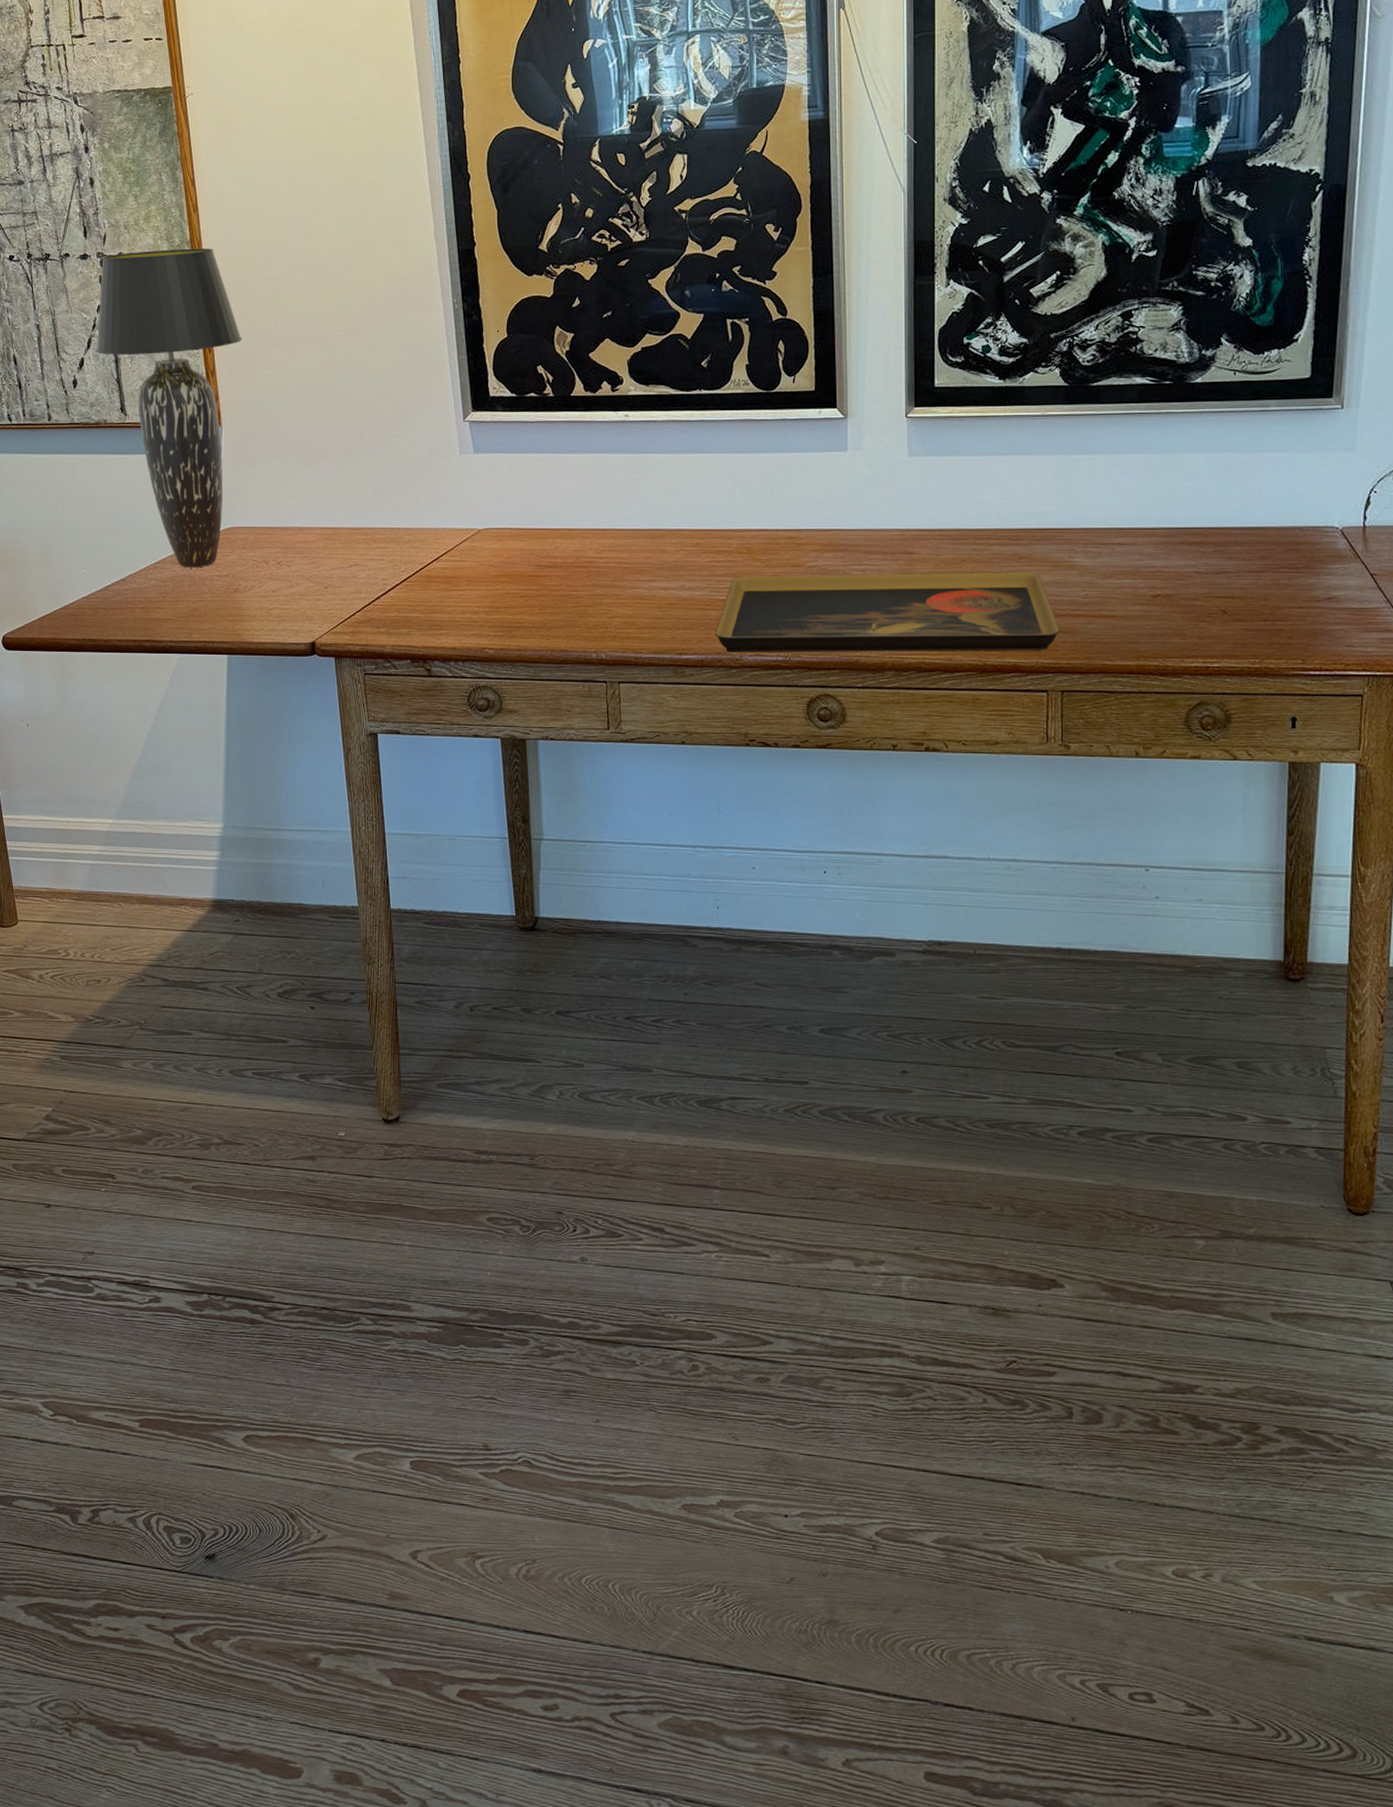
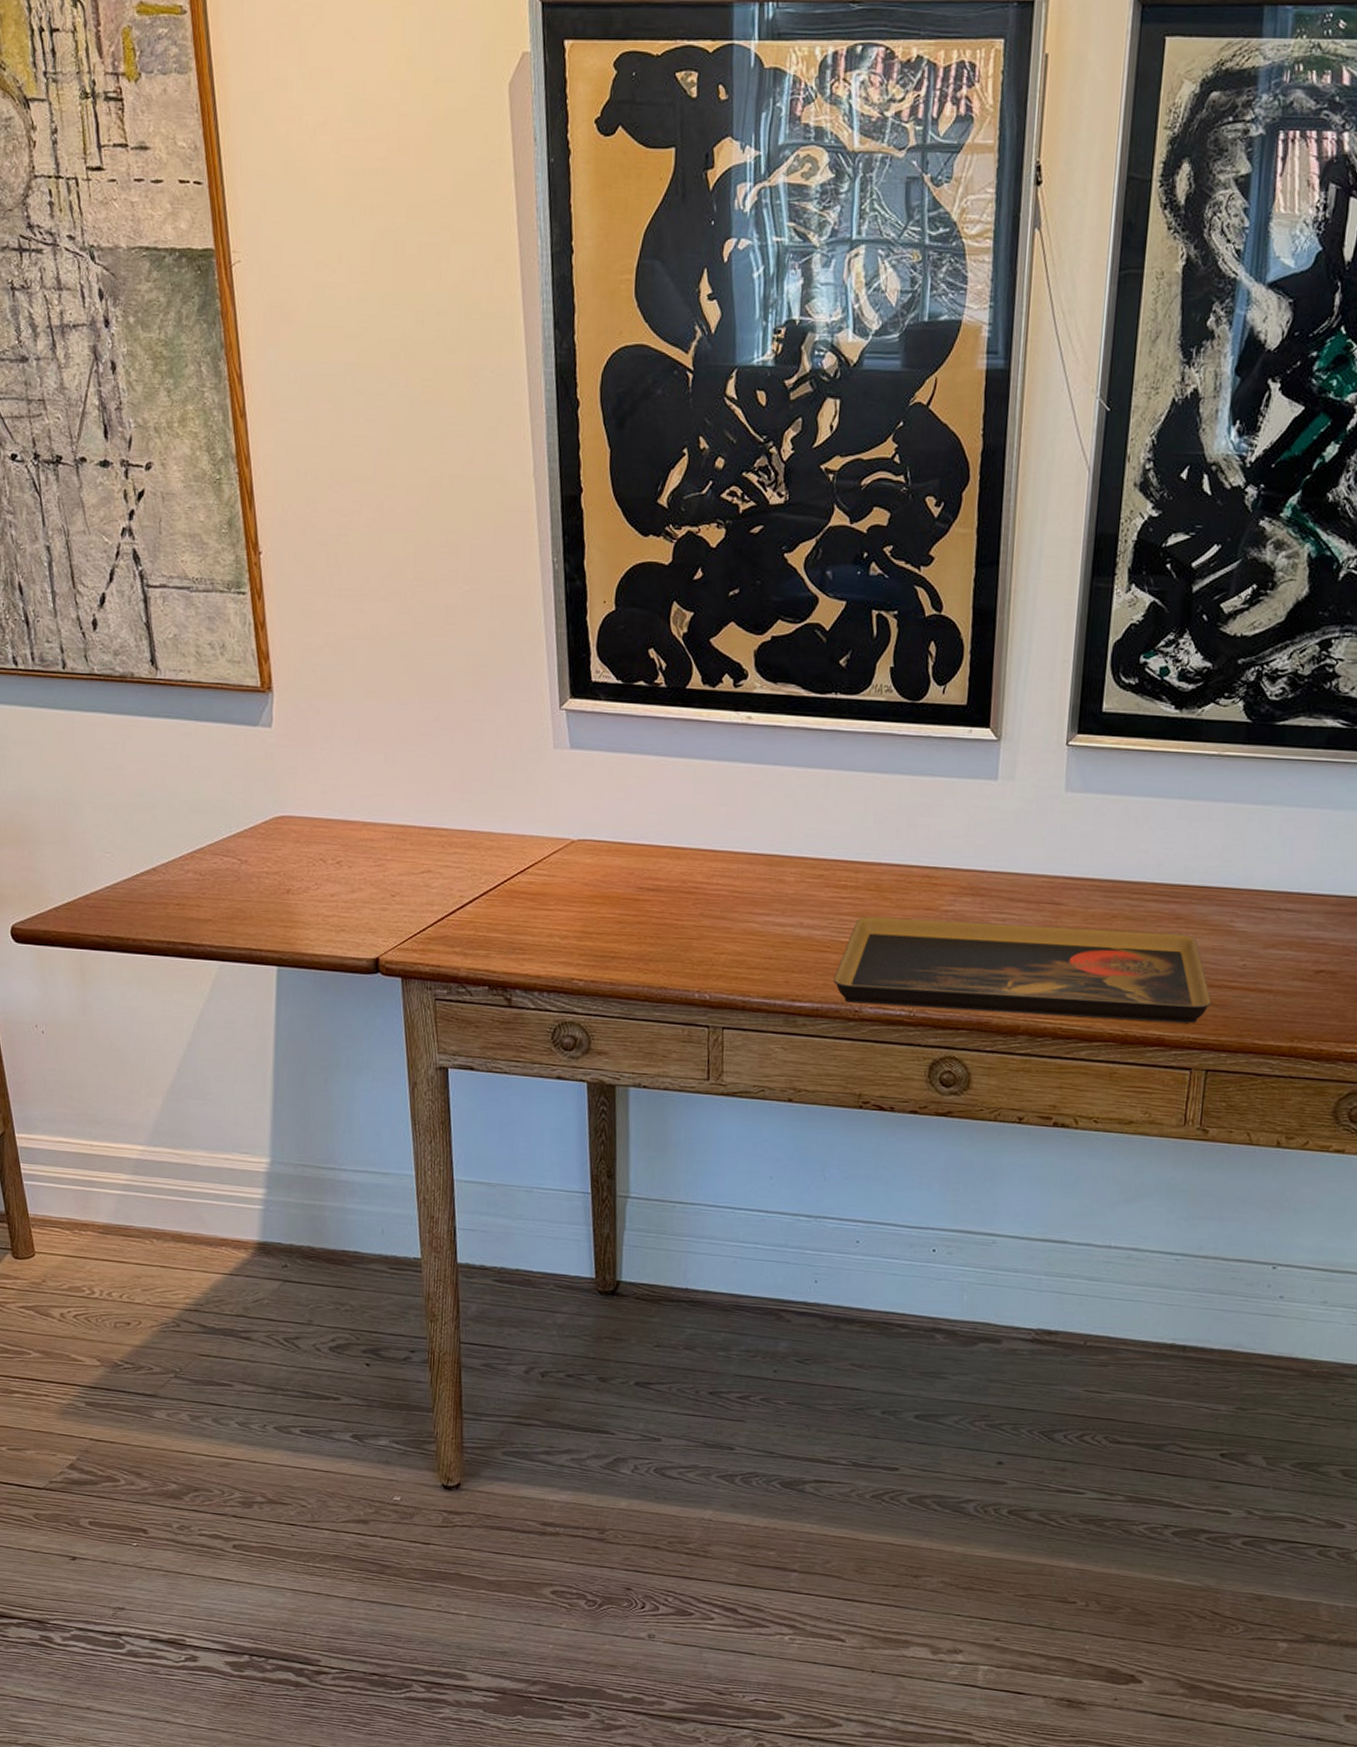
table lamp: present [96,248,243,568] -> none [120,463,299,862]

